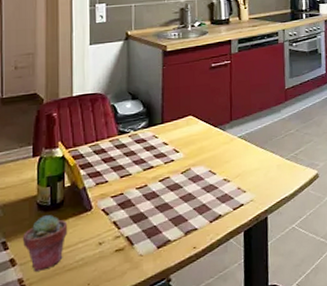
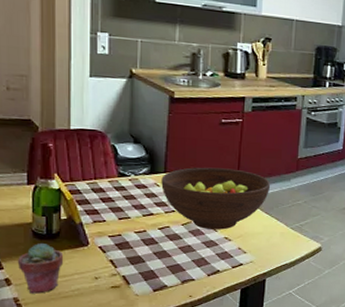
fruit bowl: none [159,109,263,174] -> present [161,167,271,230]

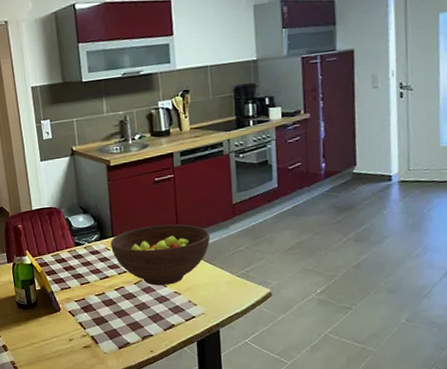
potted succulent: present [17,243,64,294] -> none [9,312,44,357]

